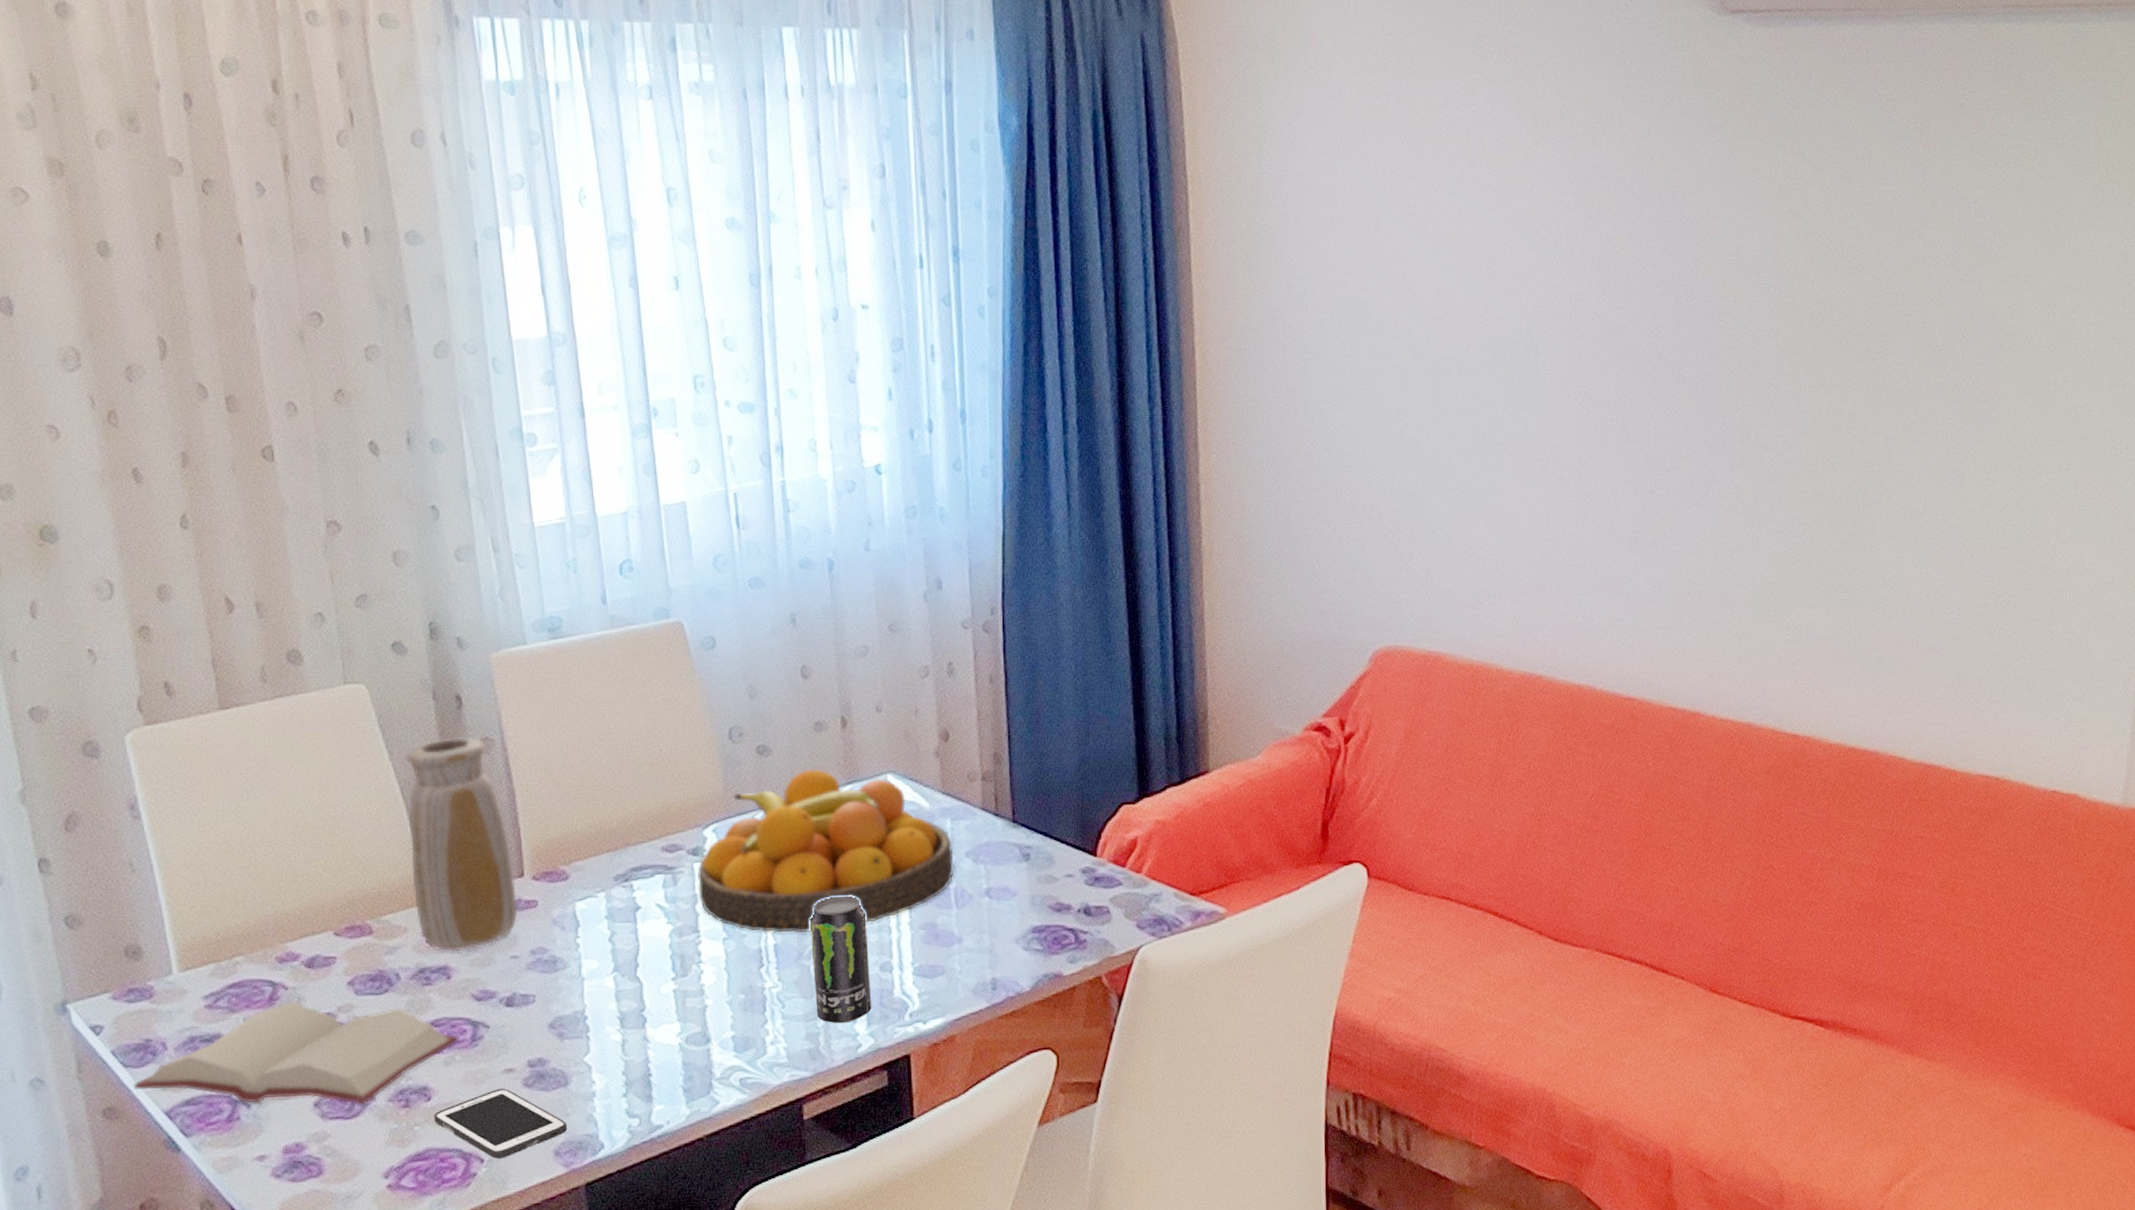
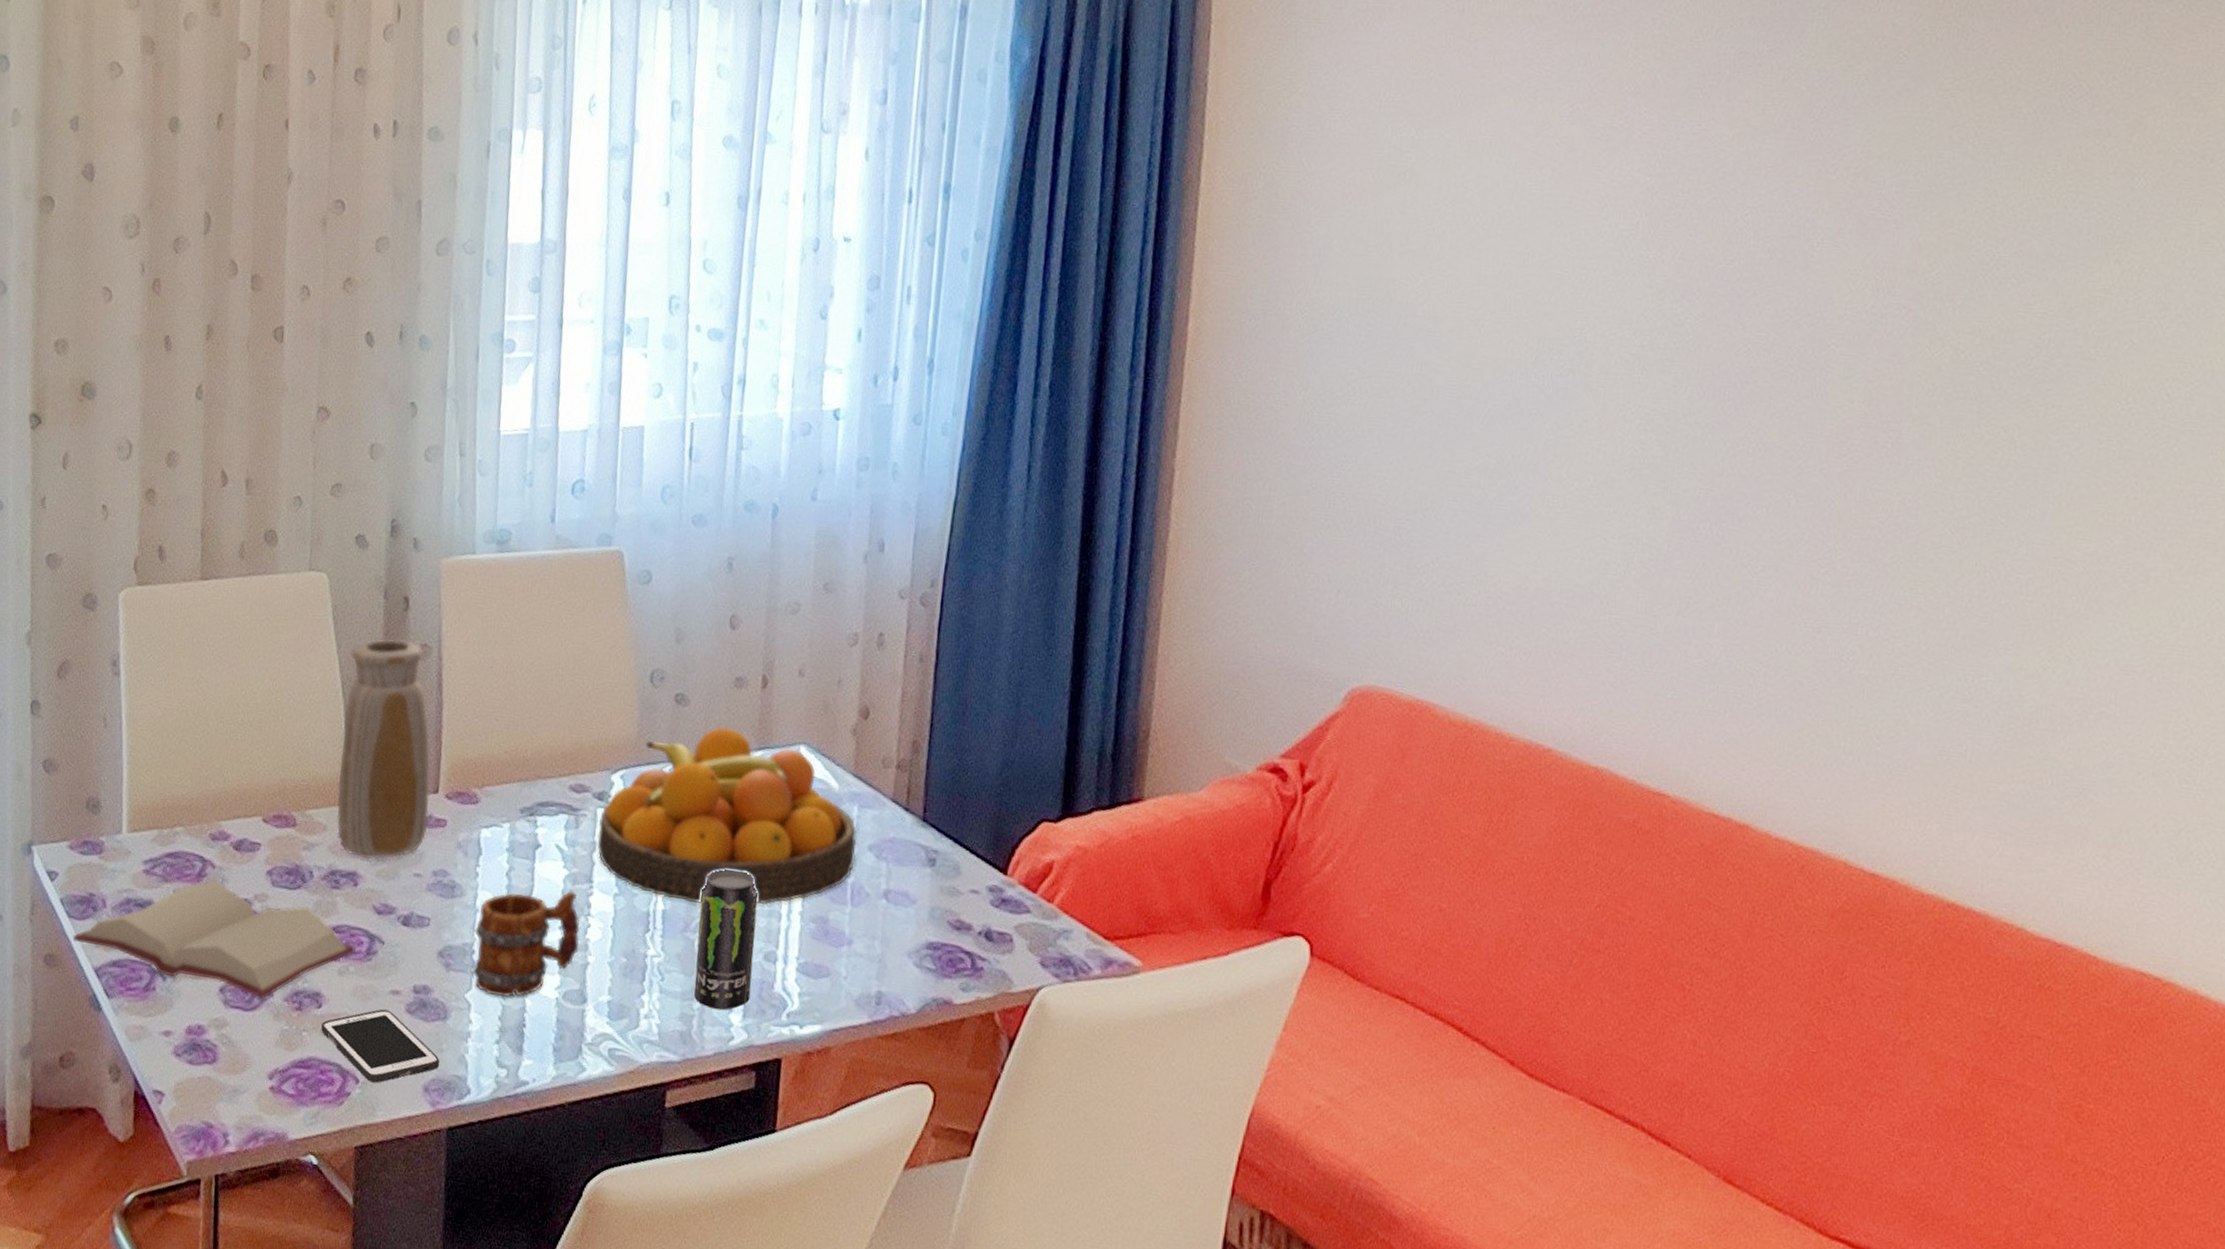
mug: none [584,942,695,1054] -> present [472,890,580,998]

